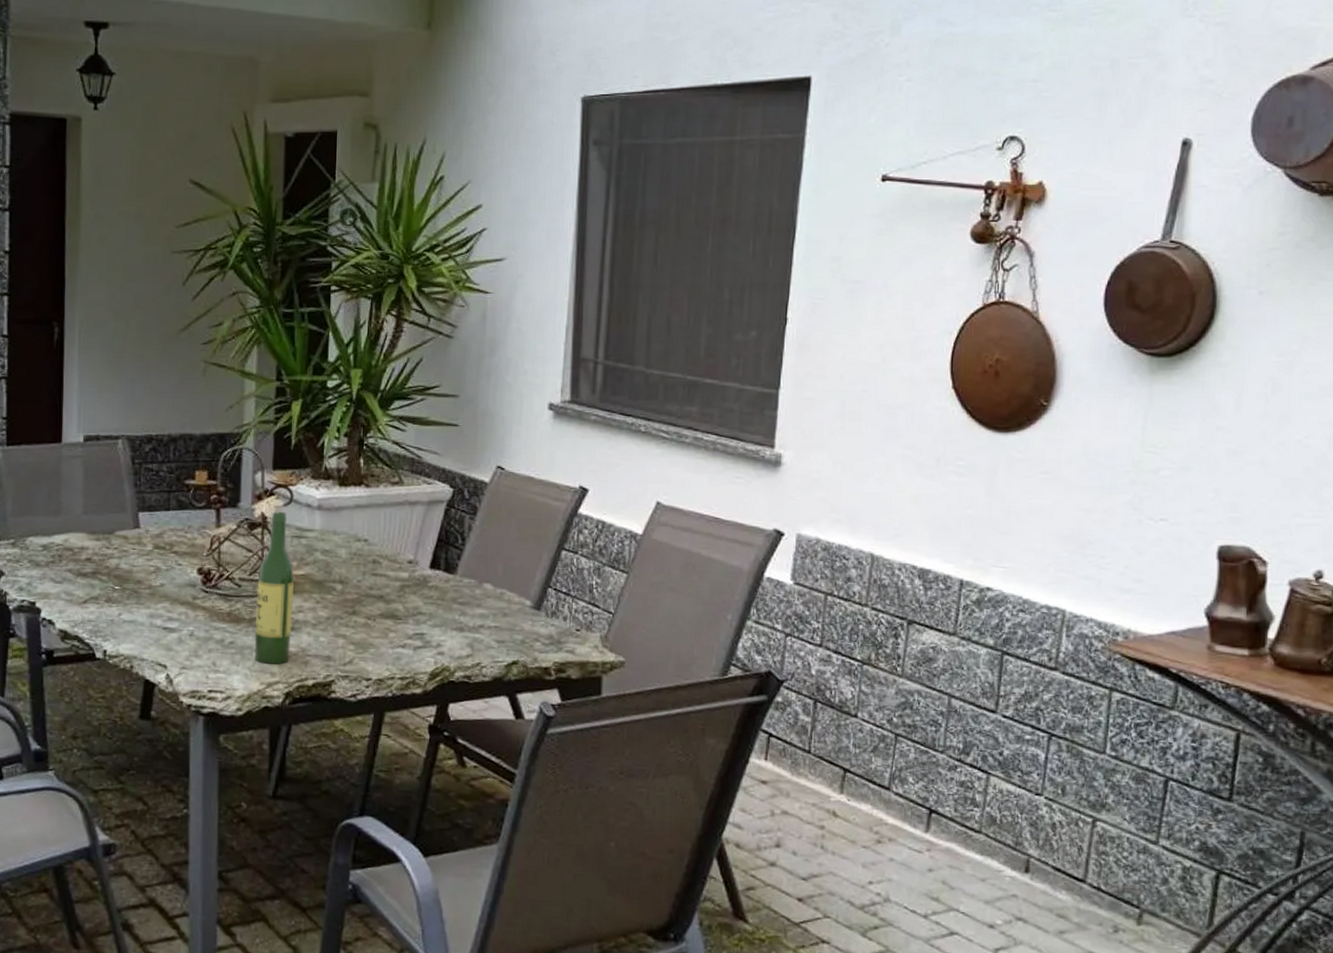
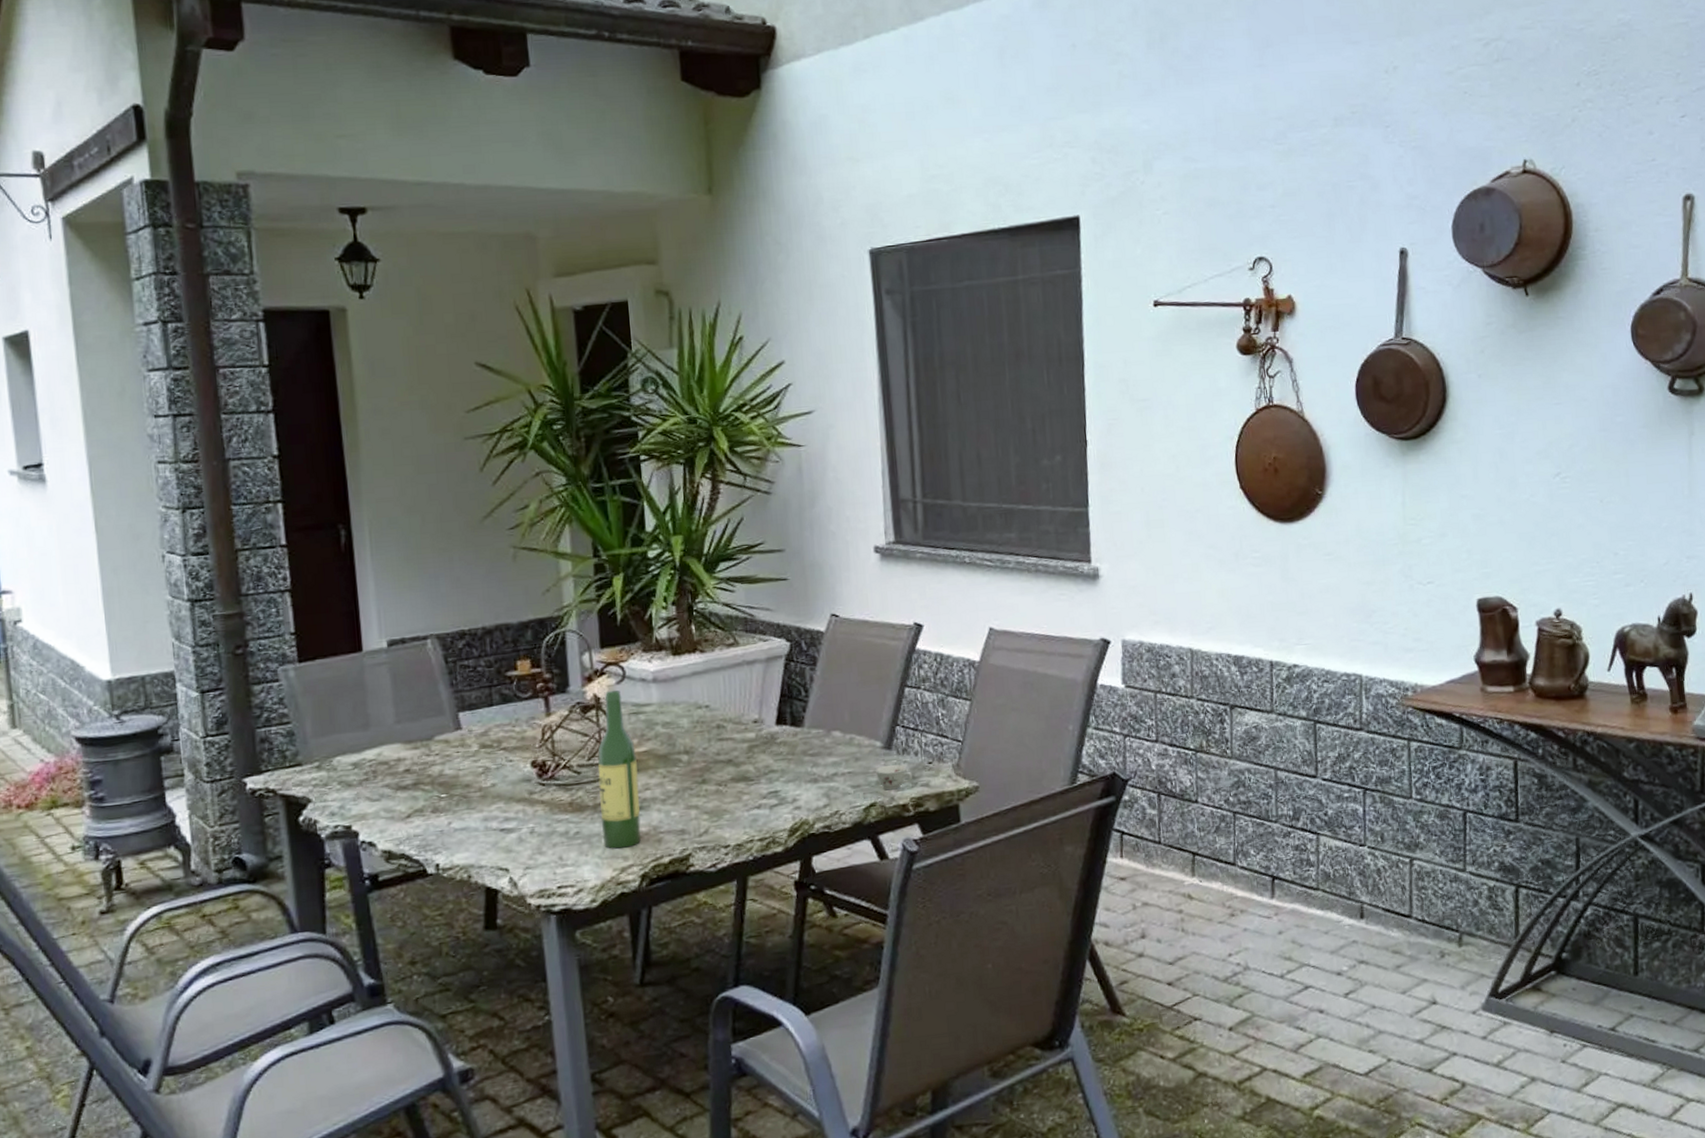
teacup: none [521,625,559,651] -> present [875,764,913,790]

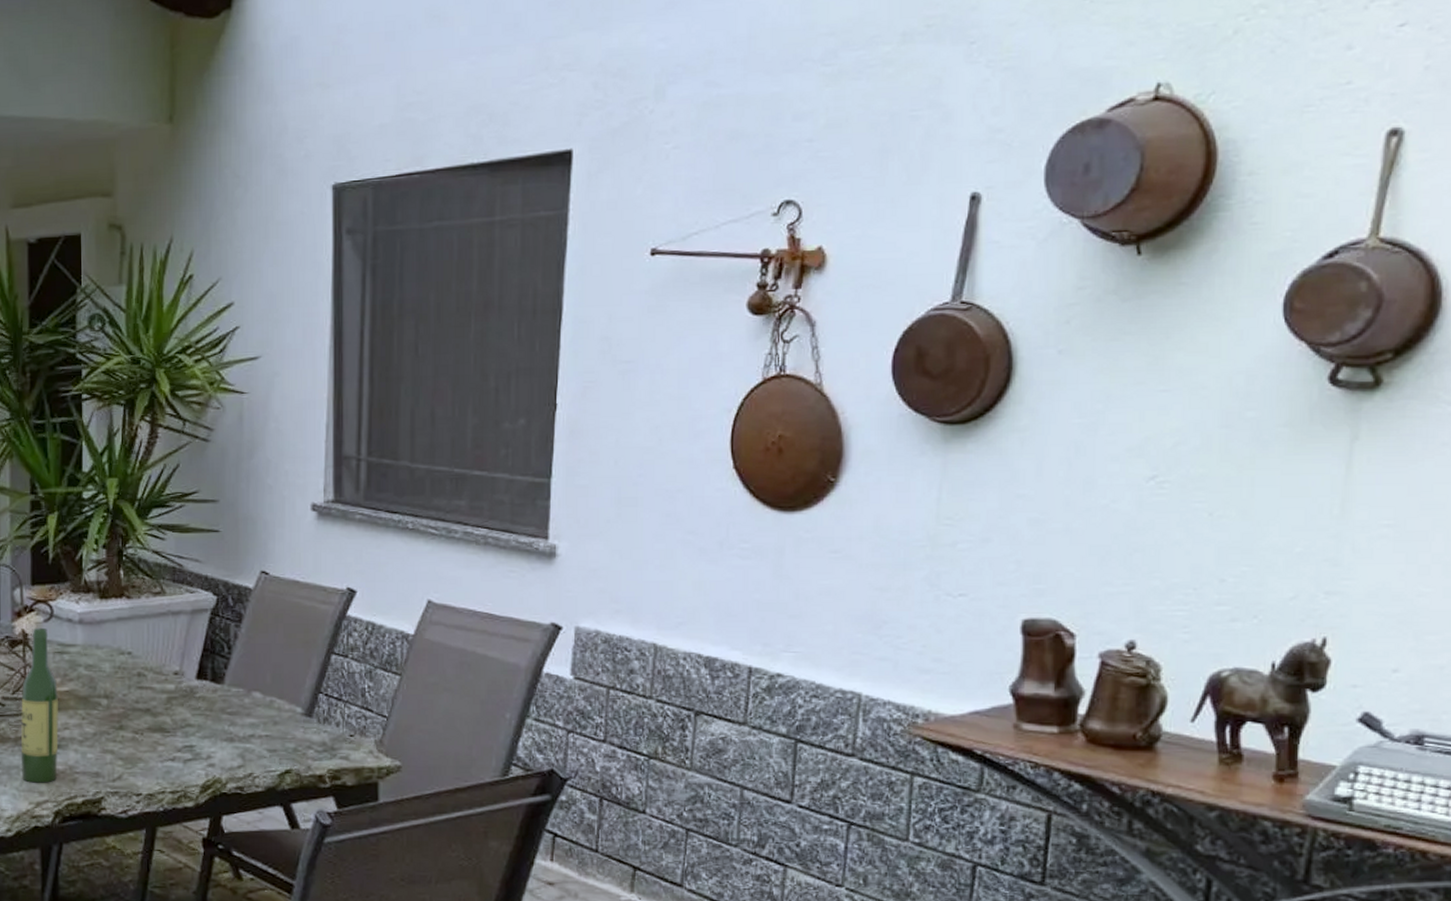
teacup: present [875,764,913,790] -> none [293,732,333,759]

